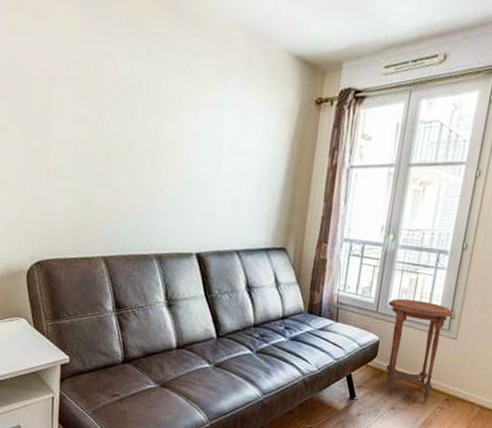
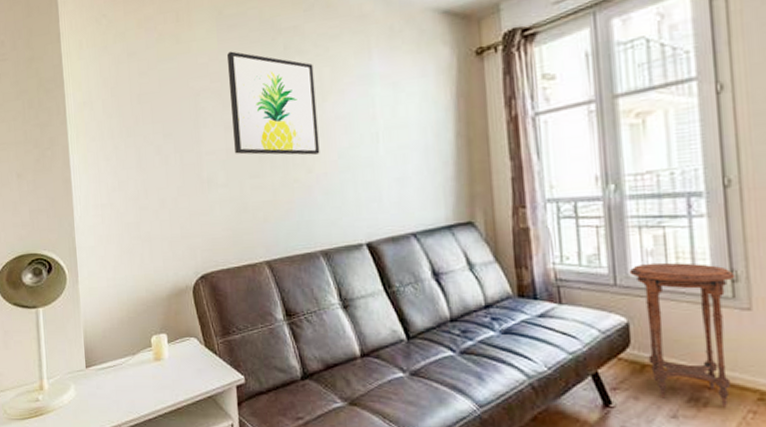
wall art: none [85,42,173,165] -> present [226,51,320,156]

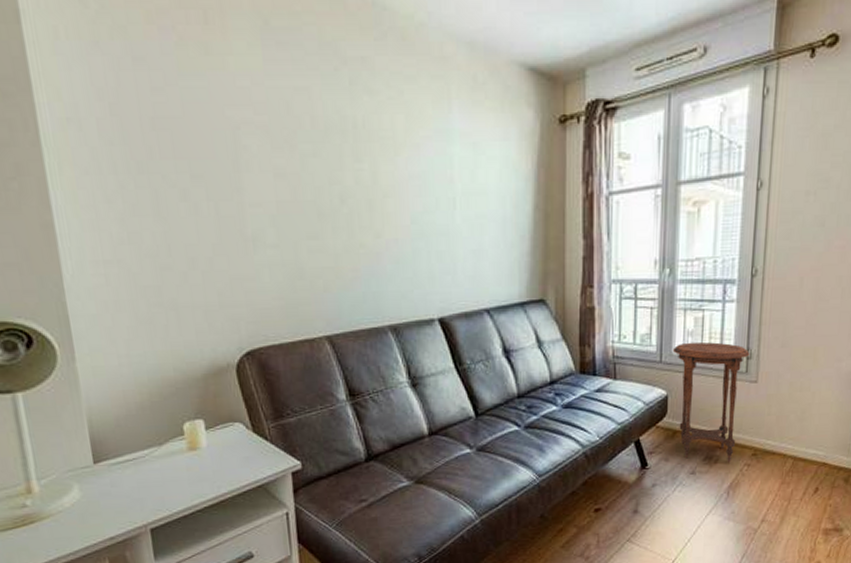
wall art: present [226,51,320,156] -> none [275,77,390,217]

